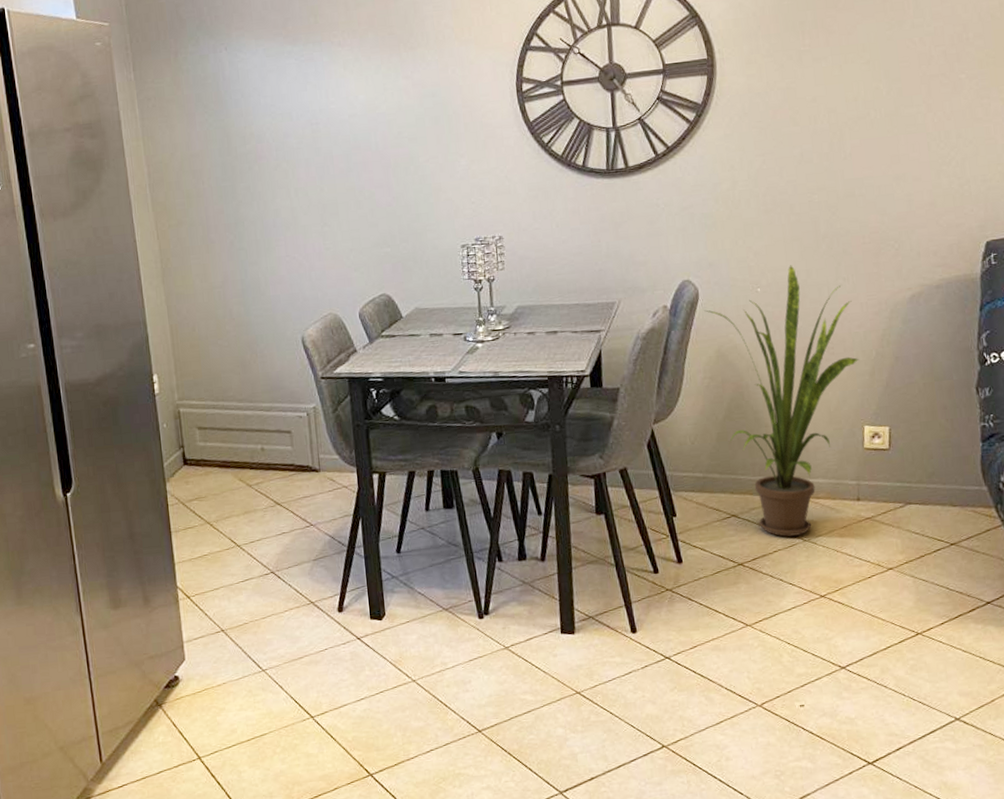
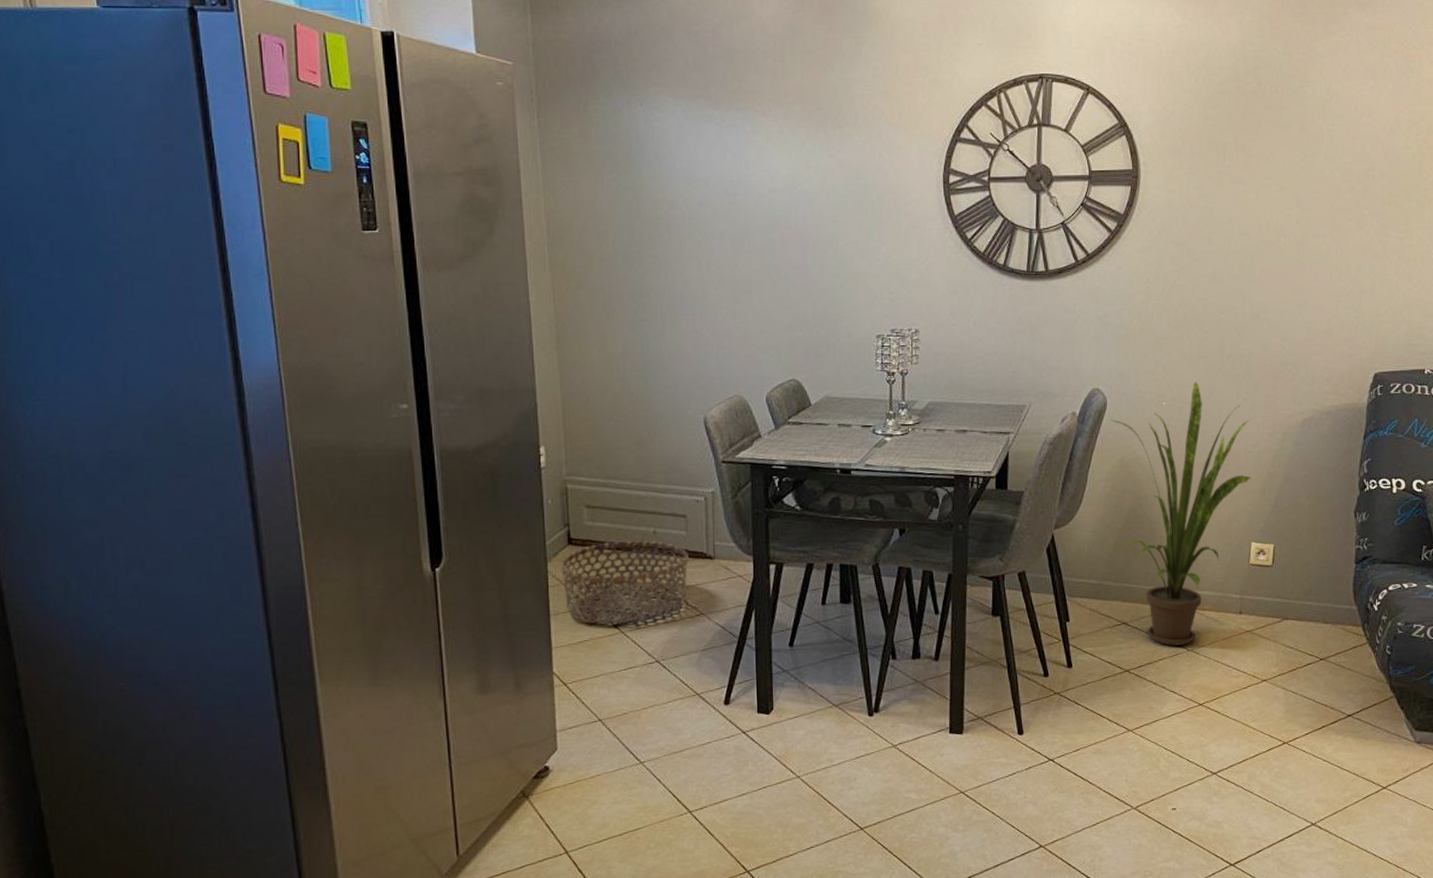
basket: none [178,457,296,540] -> present [561,540,689,625]

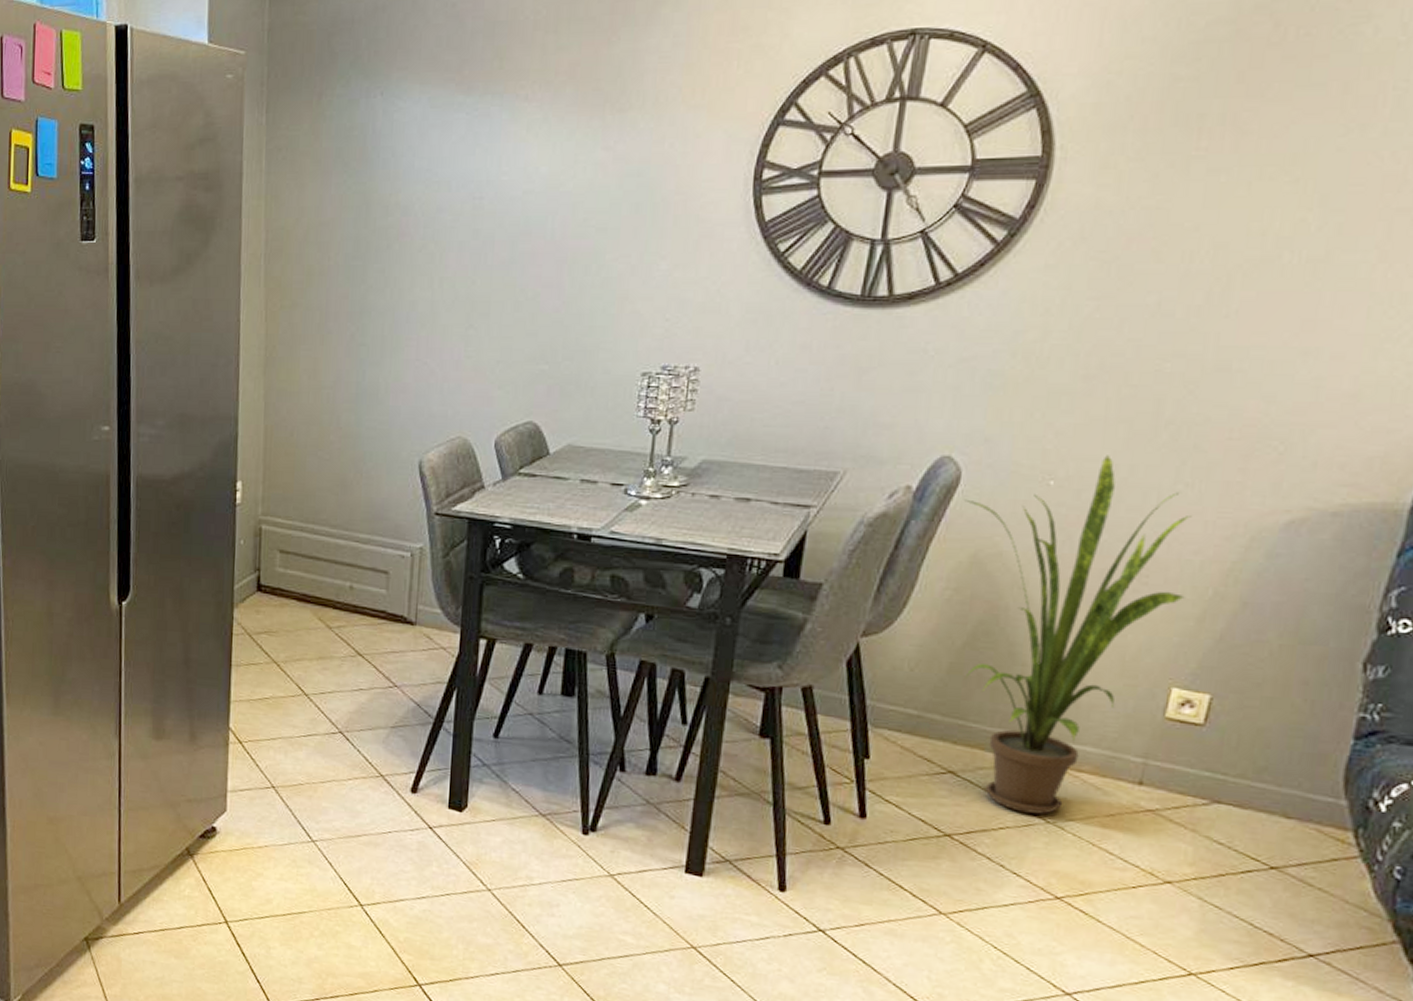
basket: present [561,540,689,625] -> none [247,593,387,687]

